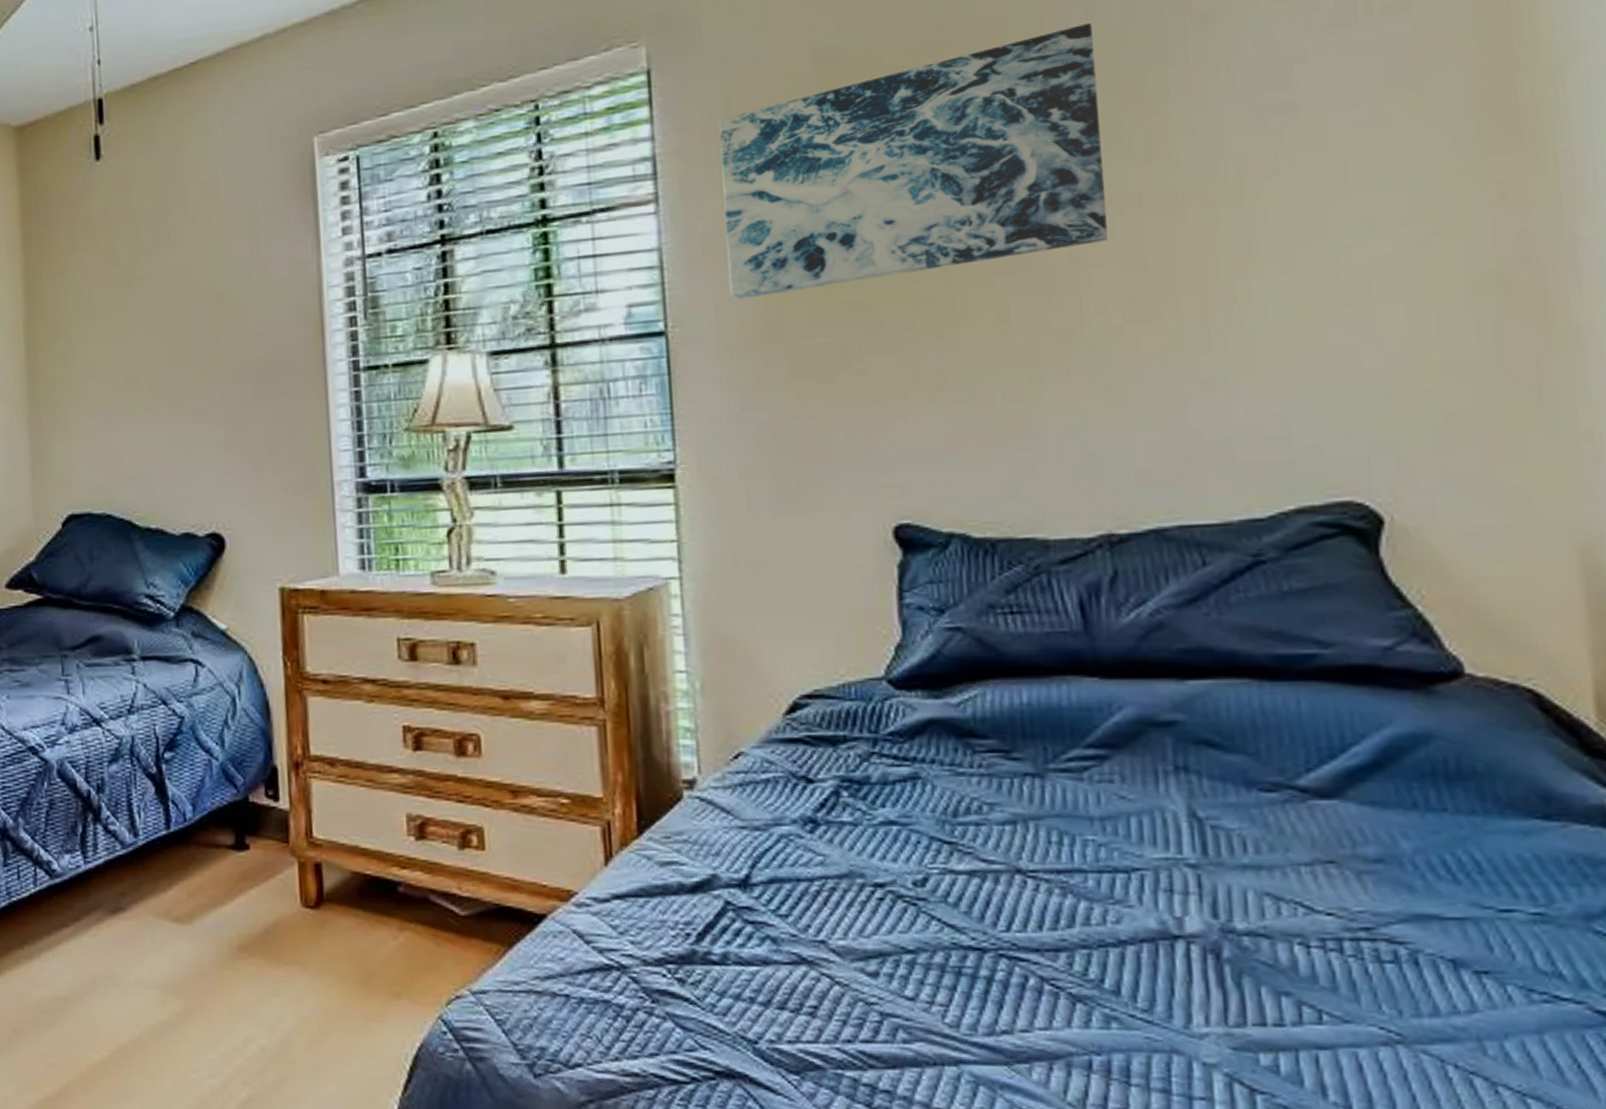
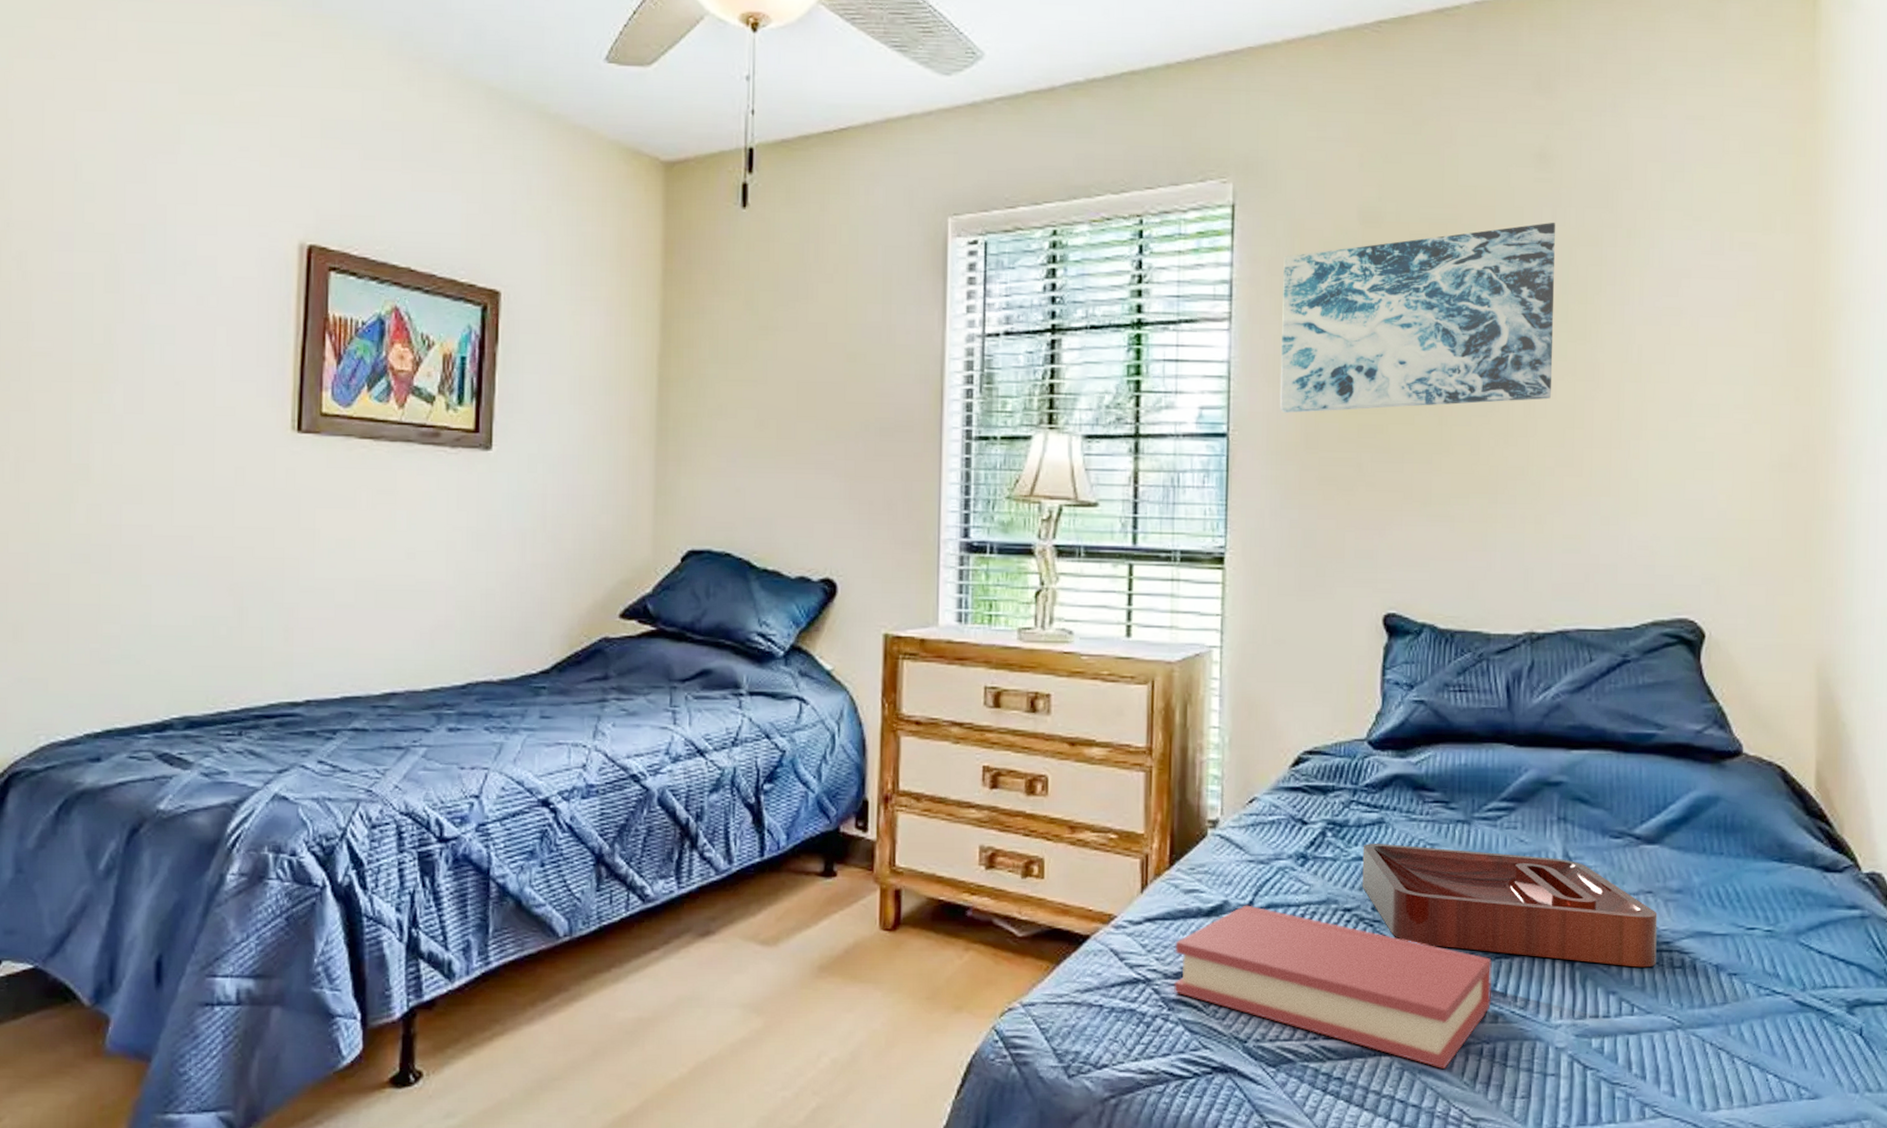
hardback book: none [653,879,1098,1085] -> present [1174,905,1492,1068]
decorative tray: none [892,804,1352,962] -> present [1362,844,1658,968]

